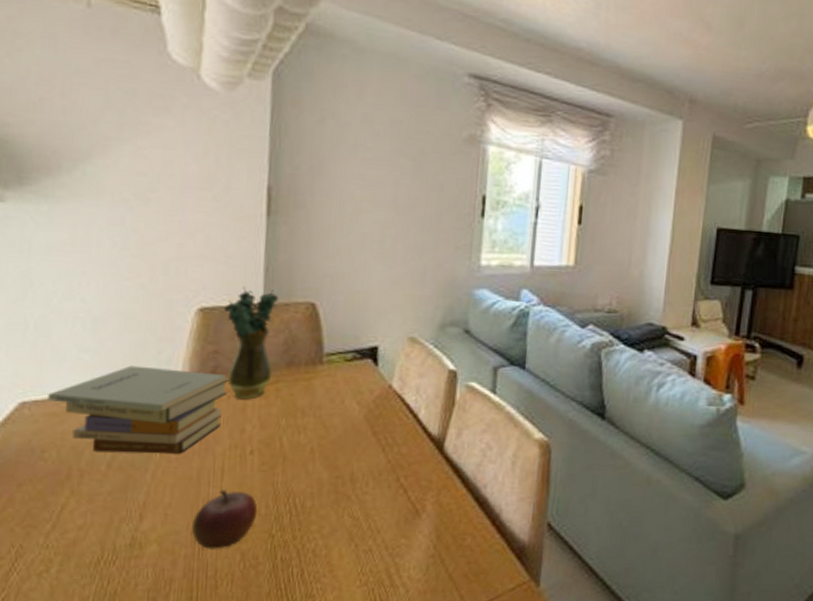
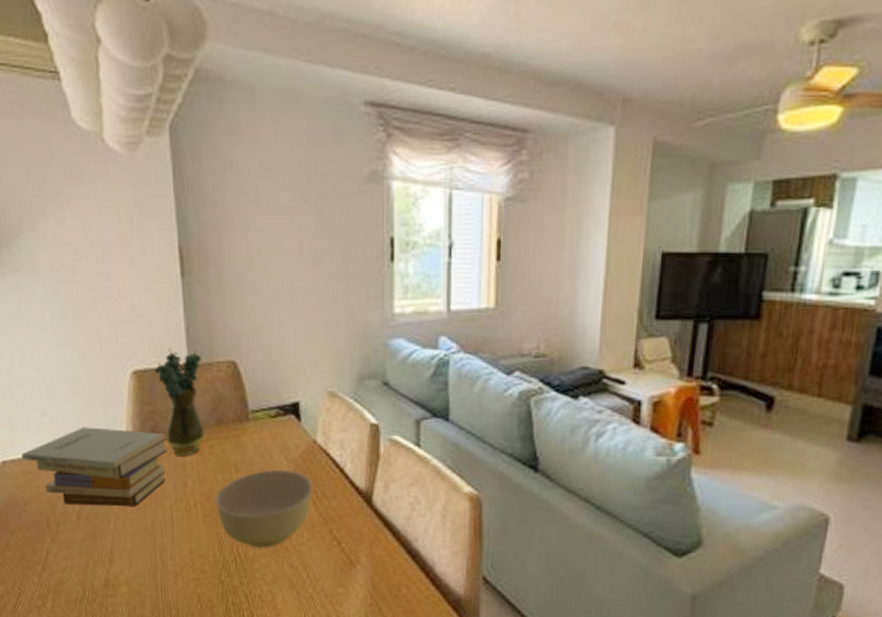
fruit: present [191,489,258,549] -> none [152,538,207,592]
bowl: none [275,414,385,499] -> present [215,469,314,549]

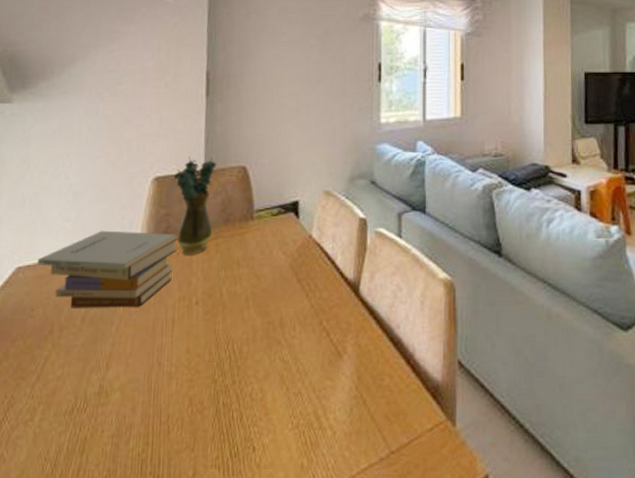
bowl: present [215,469,314,549] -> none [216,264,308,344]

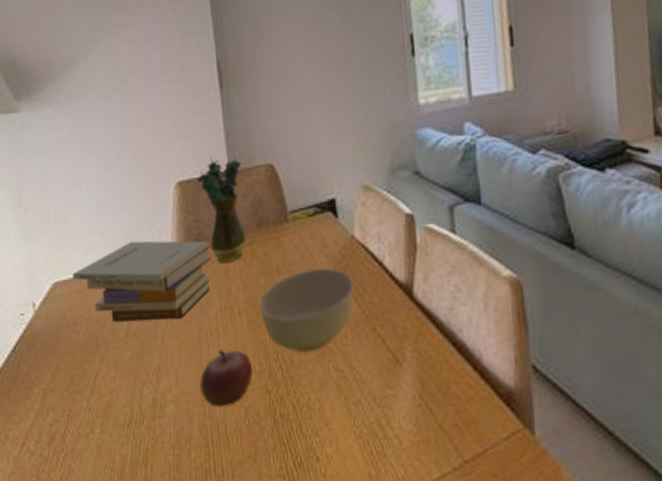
fruit: none [147,338,203,395] -> present [199,349,253,407]
bowl: none [216,264,308,344] -> present [259,268,355,353]

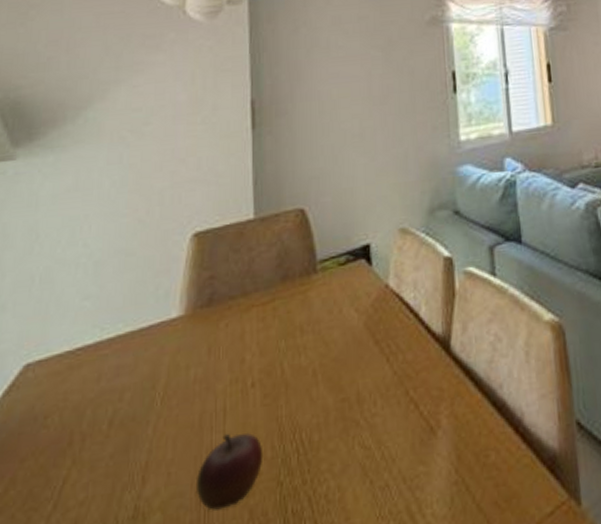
books: present [72,241,212,322] -> none [51,300,226,410]
vase: present [197,156,247,263] -> none [216,202,269,326]
bowl: present [259,268,355,353] -> none [277,324,387,430]

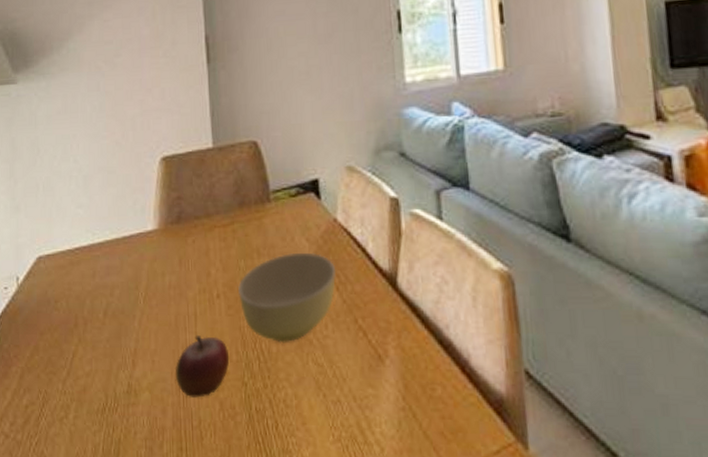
bowl: none [277,324,387,430] -> present [238,252,337,344]

